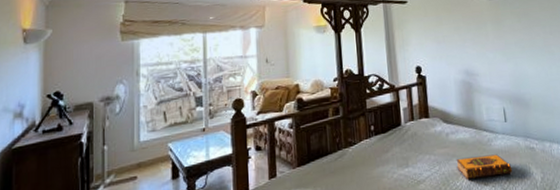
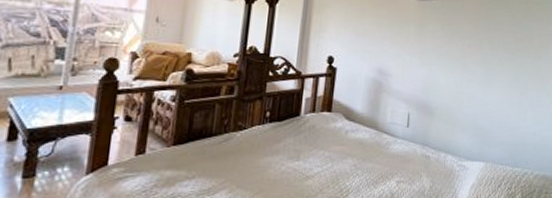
hardback book: present [456,154,513,179] -> none [349,158,405,180]

